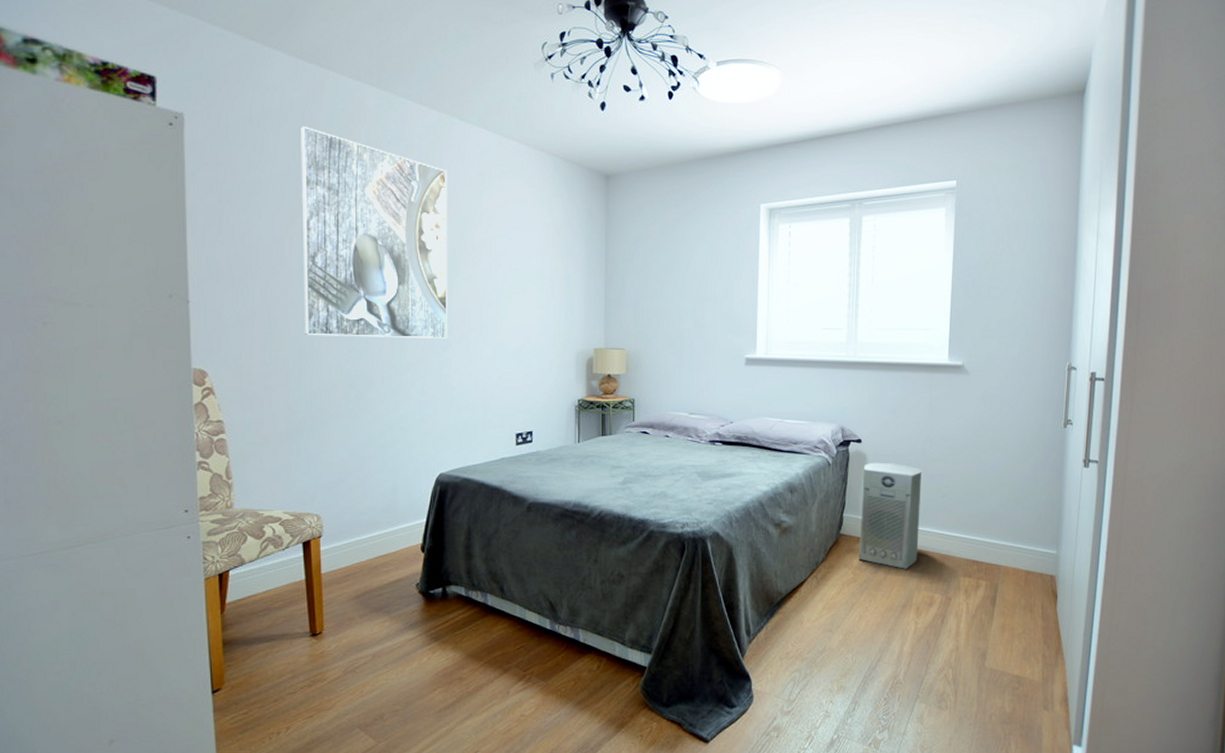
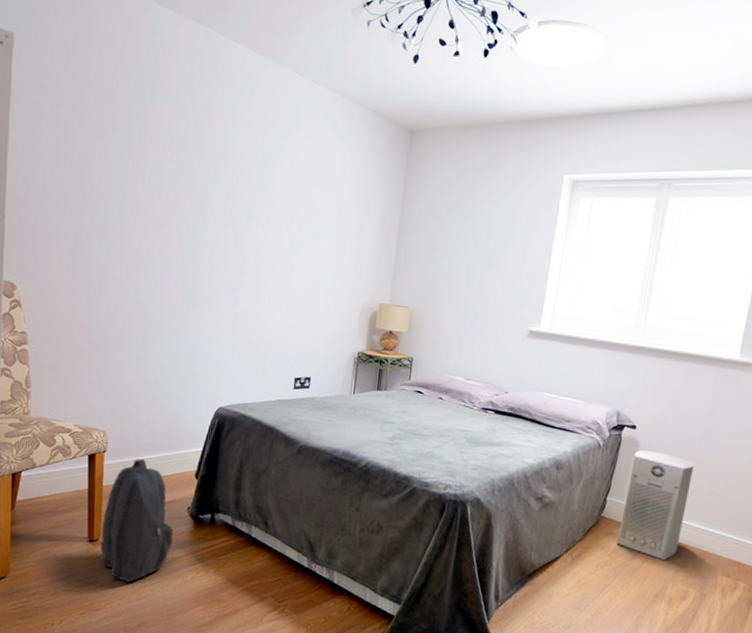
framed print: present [300,125,448,339] -> none [106,54,256,278]
backpack: none [323,538,403,674] -> present [99,458,174,582]

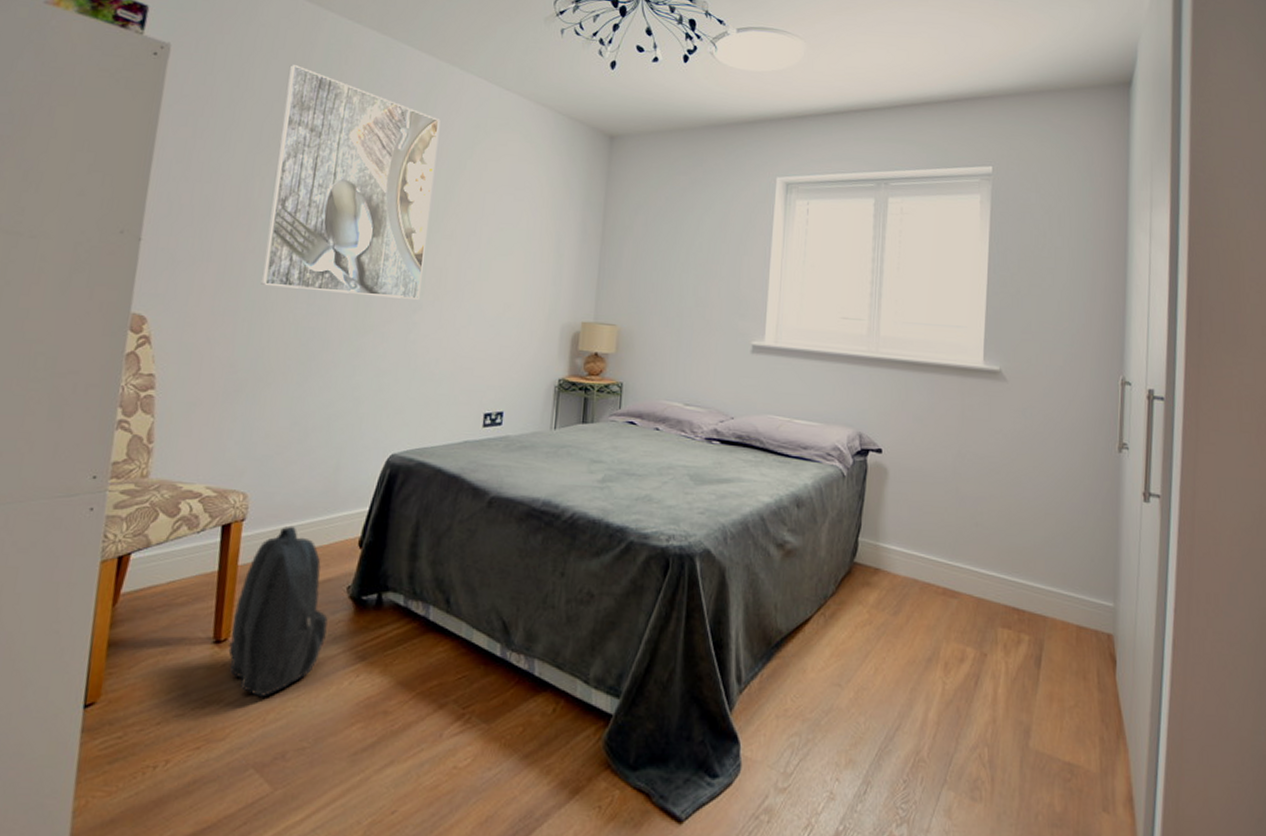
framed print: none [106,54,256,278] -> present [261,64,441,300]
air purifier: present [617,450,694,560] -> none [875,477,952,613]

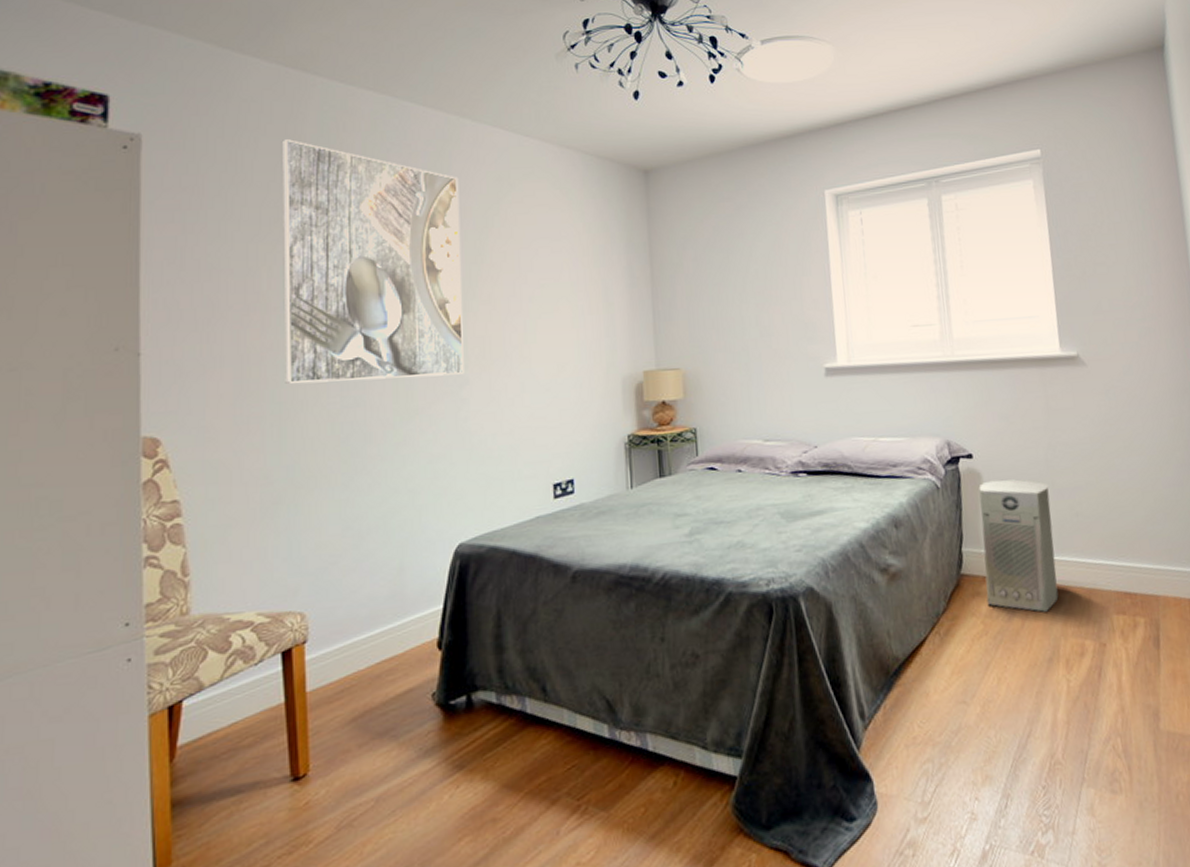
backpack: present [227,525,328,697] -> none [308,639,416,830]
air purifier: none [875,477,952,613] -> present [979,479,1059,612]

